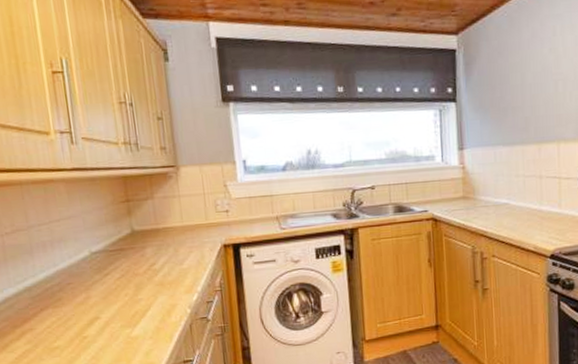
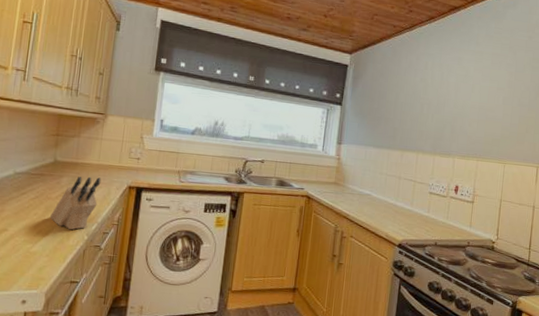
knife block: none [143,241,193,306] -> present [50,176,101,230]

